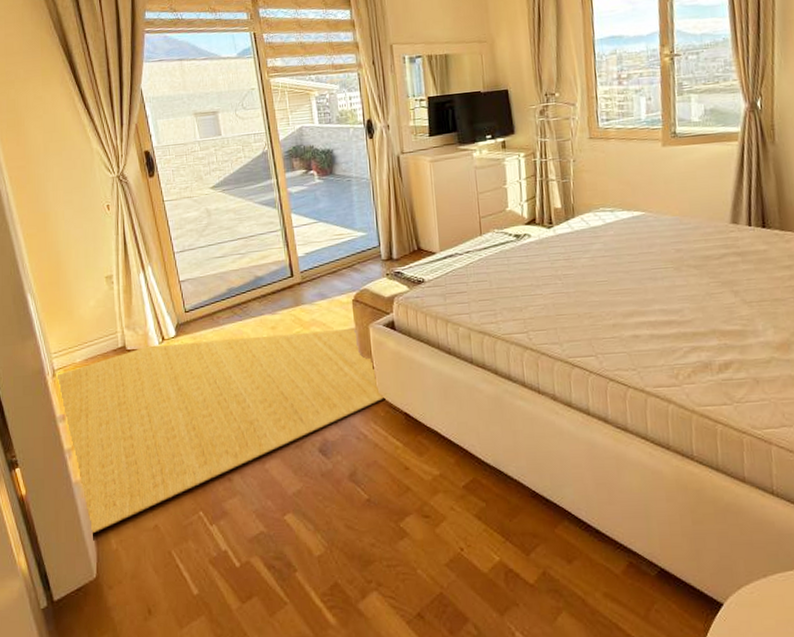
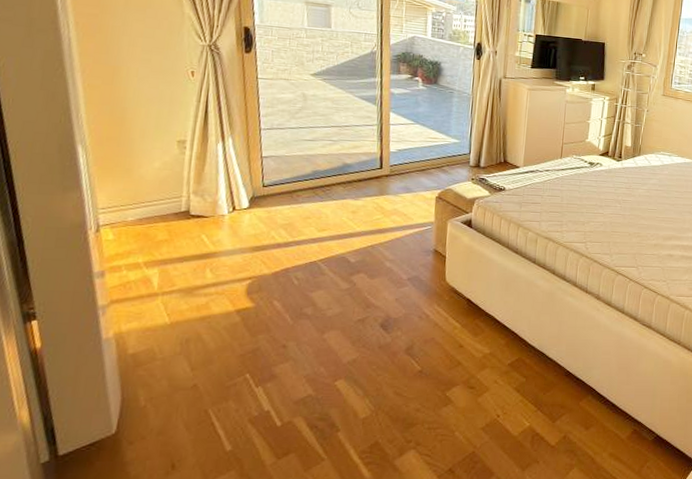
rug: present [55,329,386,534] -> none [99,214,452,391]

